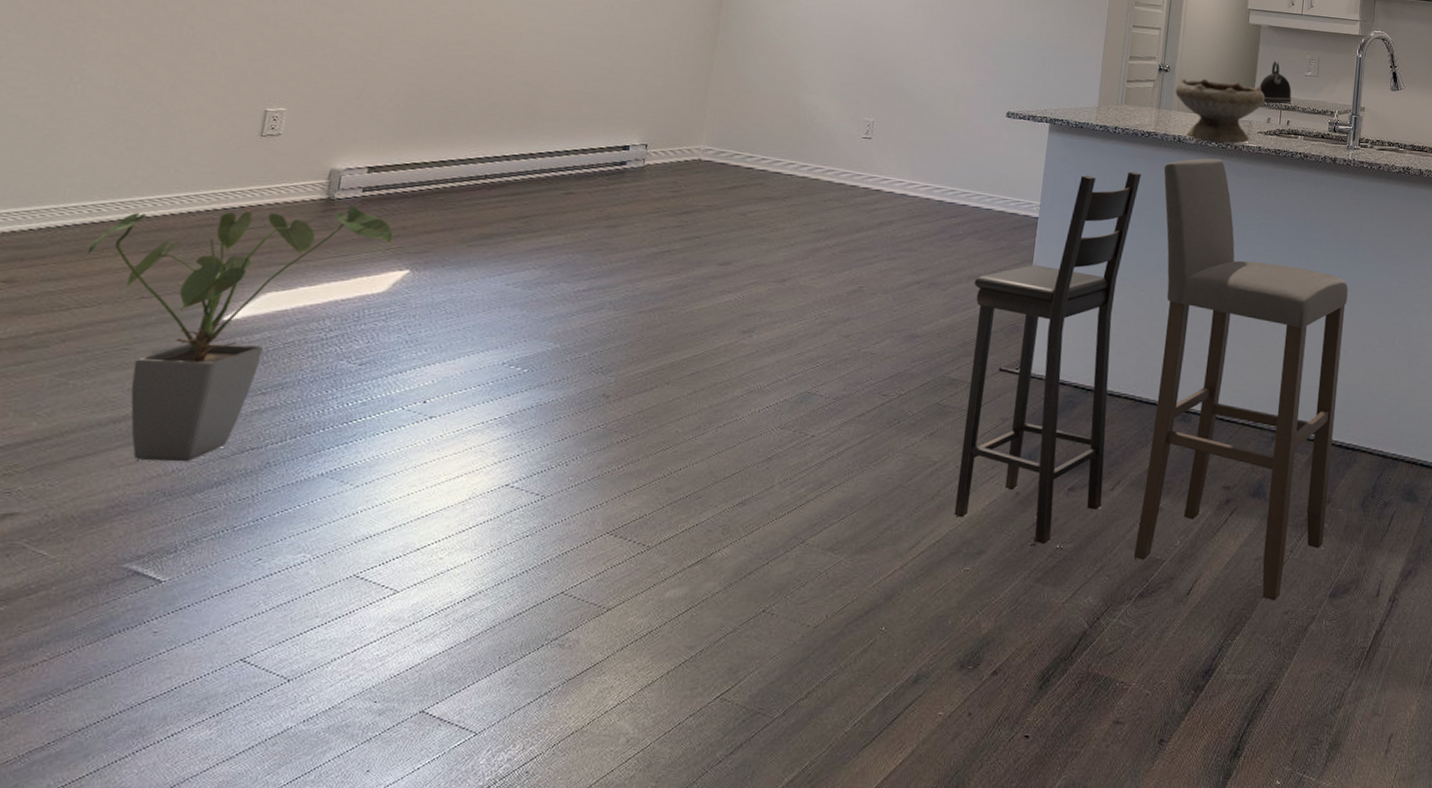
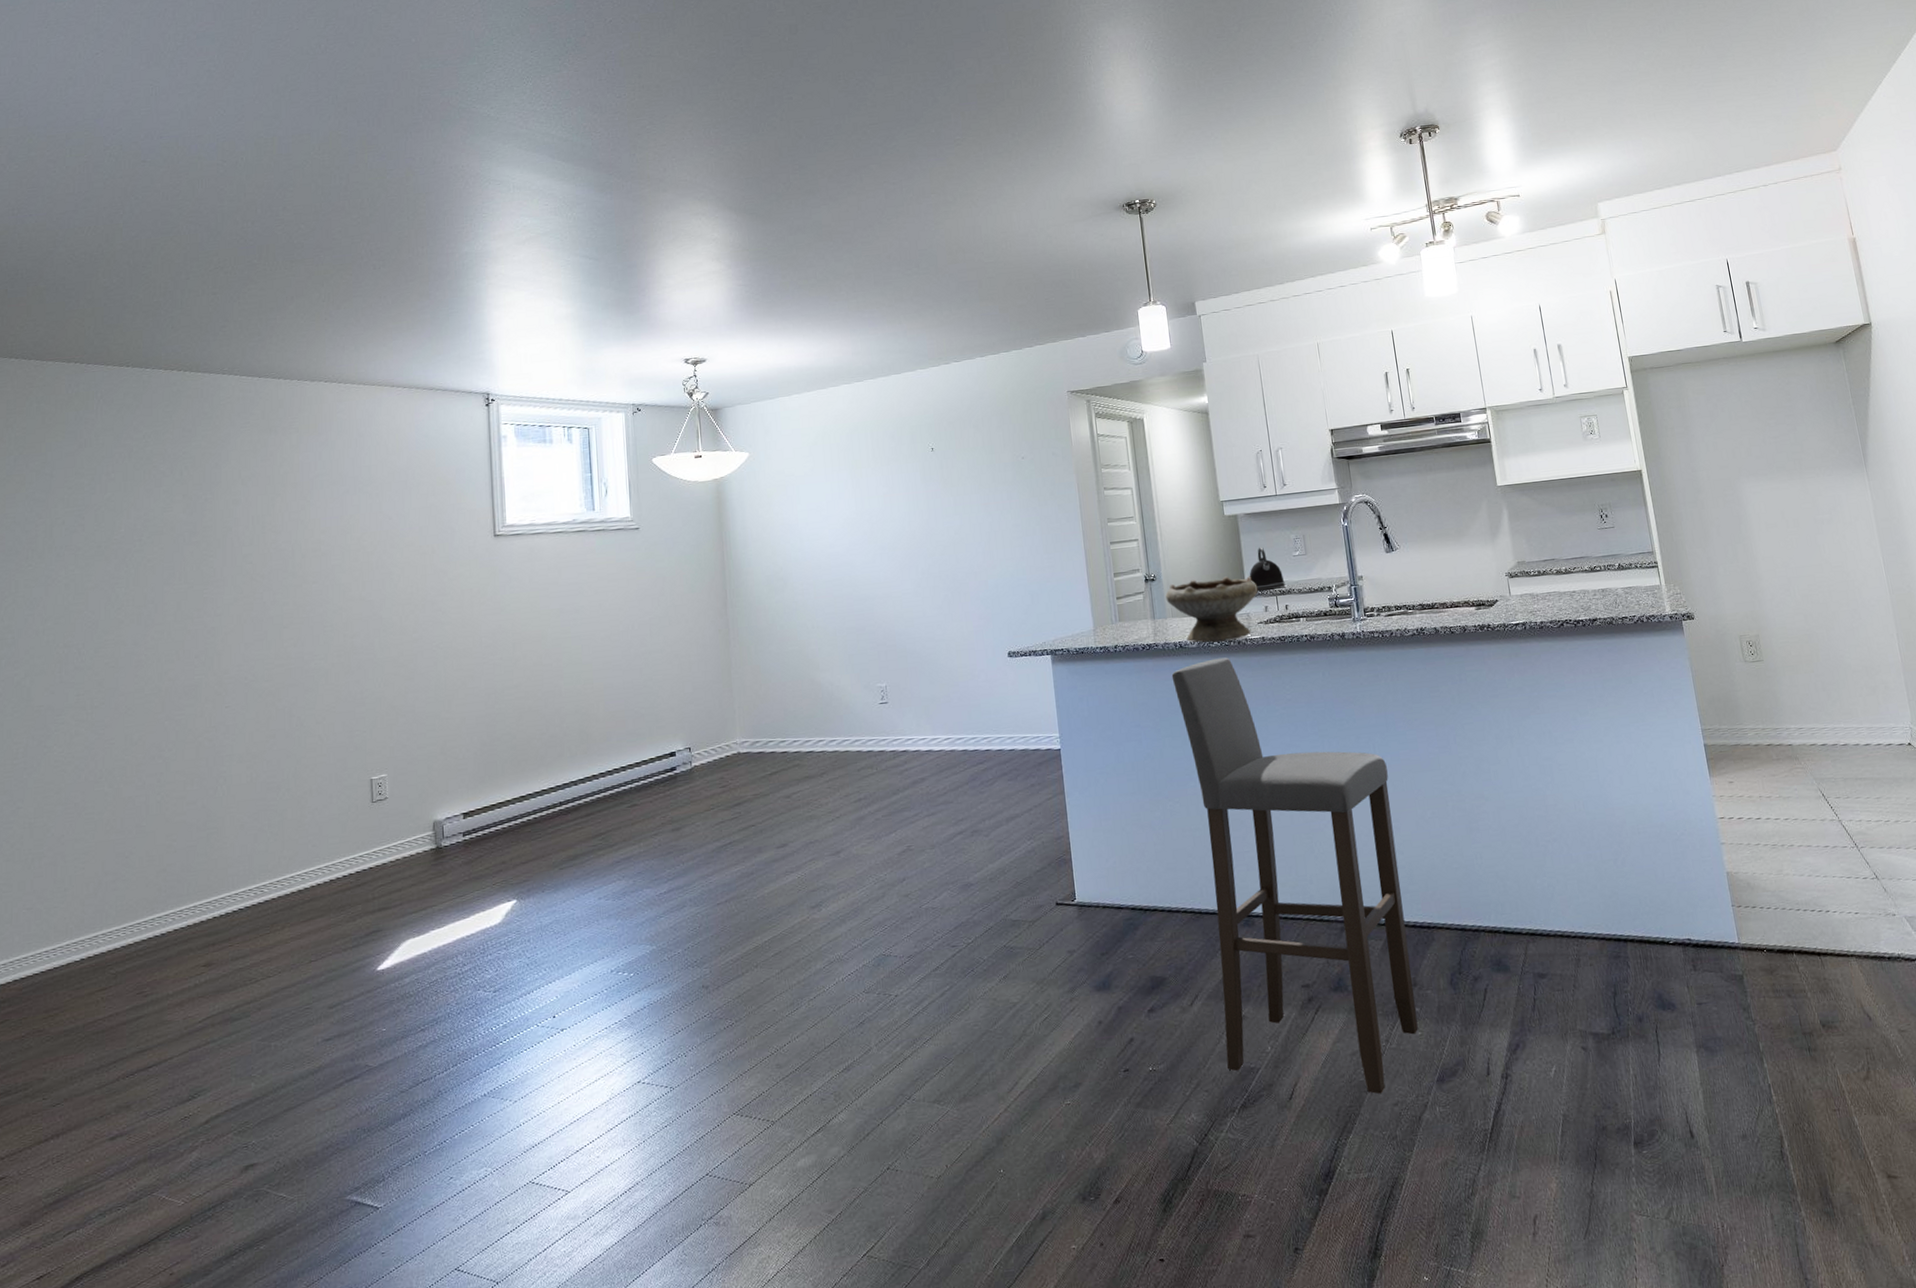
house plant: present [84,204,394,462] -> none [259,849,496,1104]
bar stool: present [954,171,1141,545] -> none [1013,686,1185,1069]

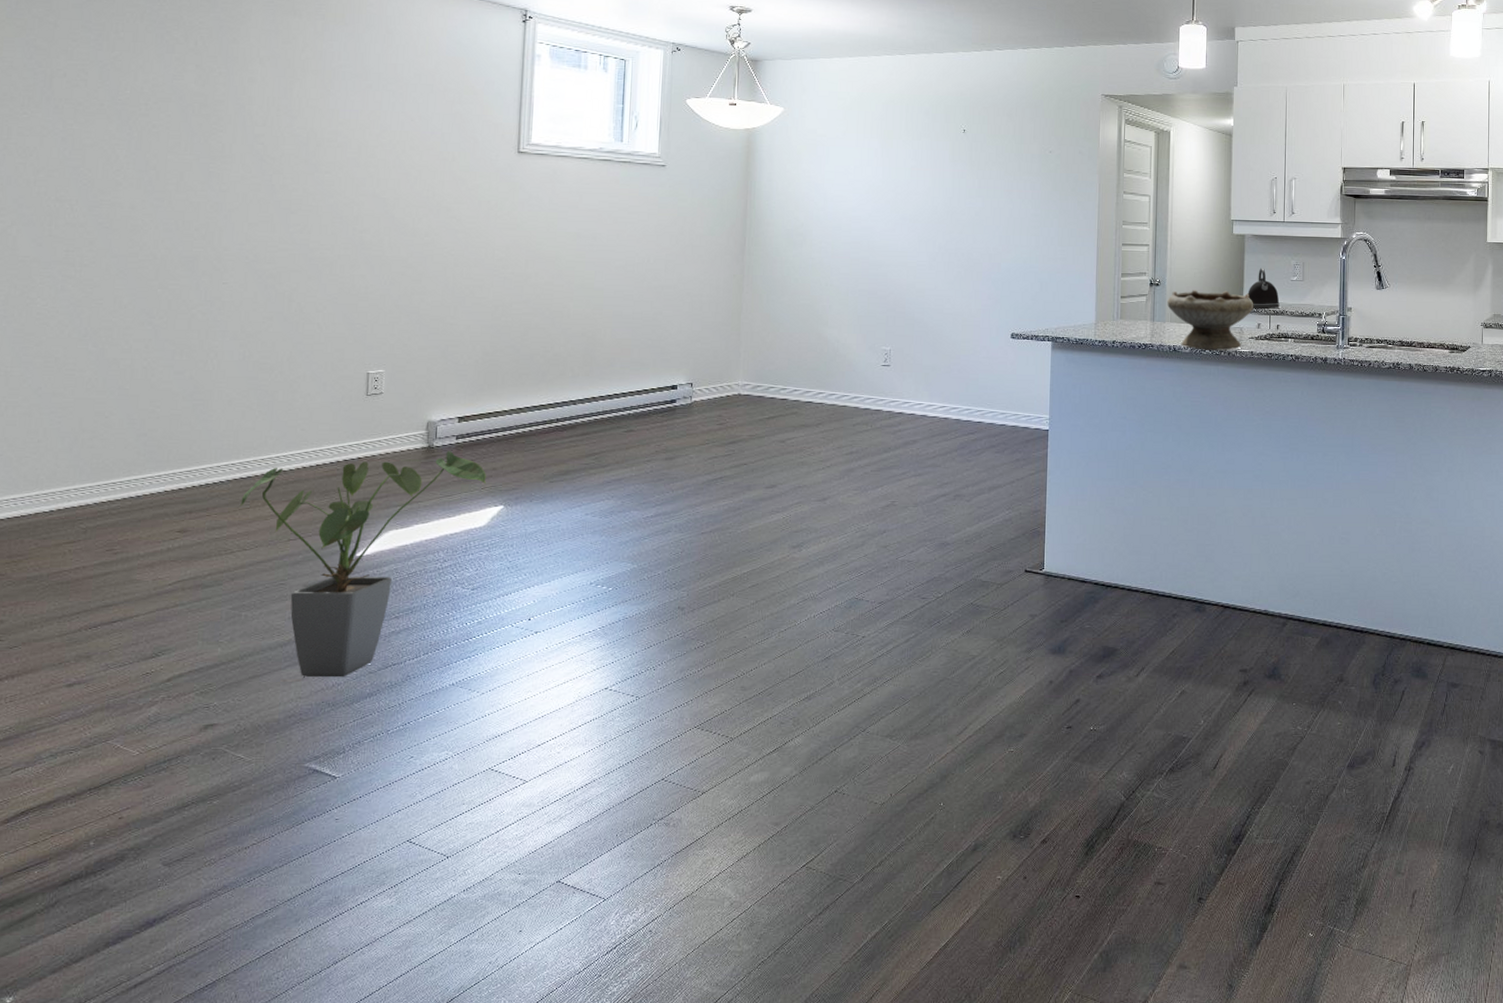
house plant: none [259,849,496,1104] -> present [239,451,486,678]
bar stool: present [1171,657,1418,1094] -> none [1162,365,1347,773]

